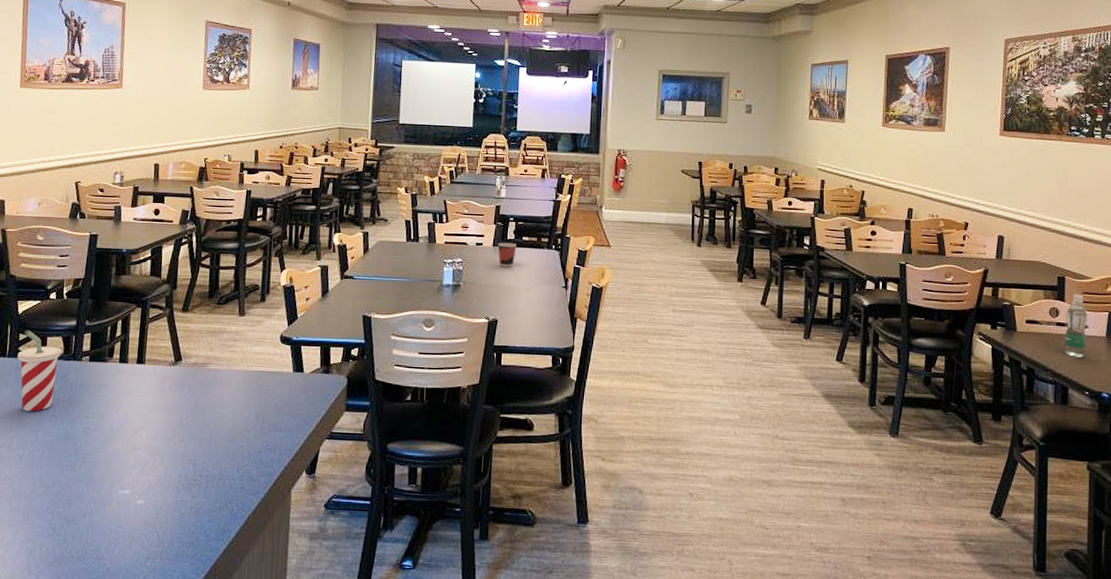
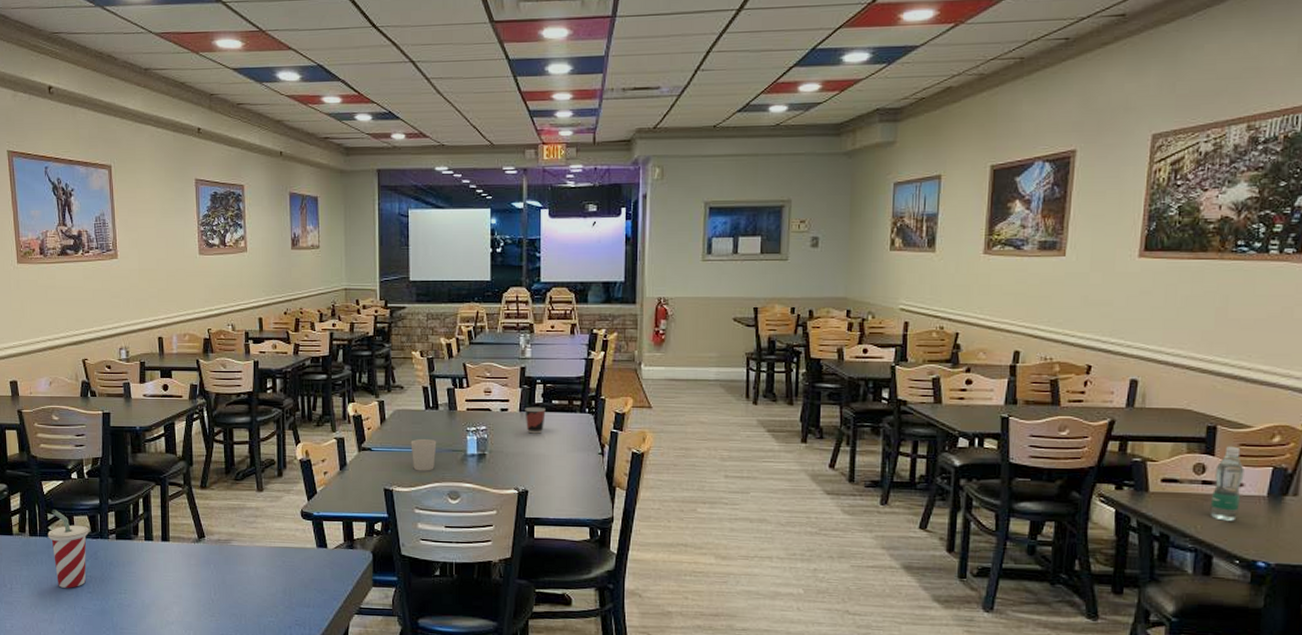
dixie cup: none [391,269,416,300] -> present [410,439,437,471]

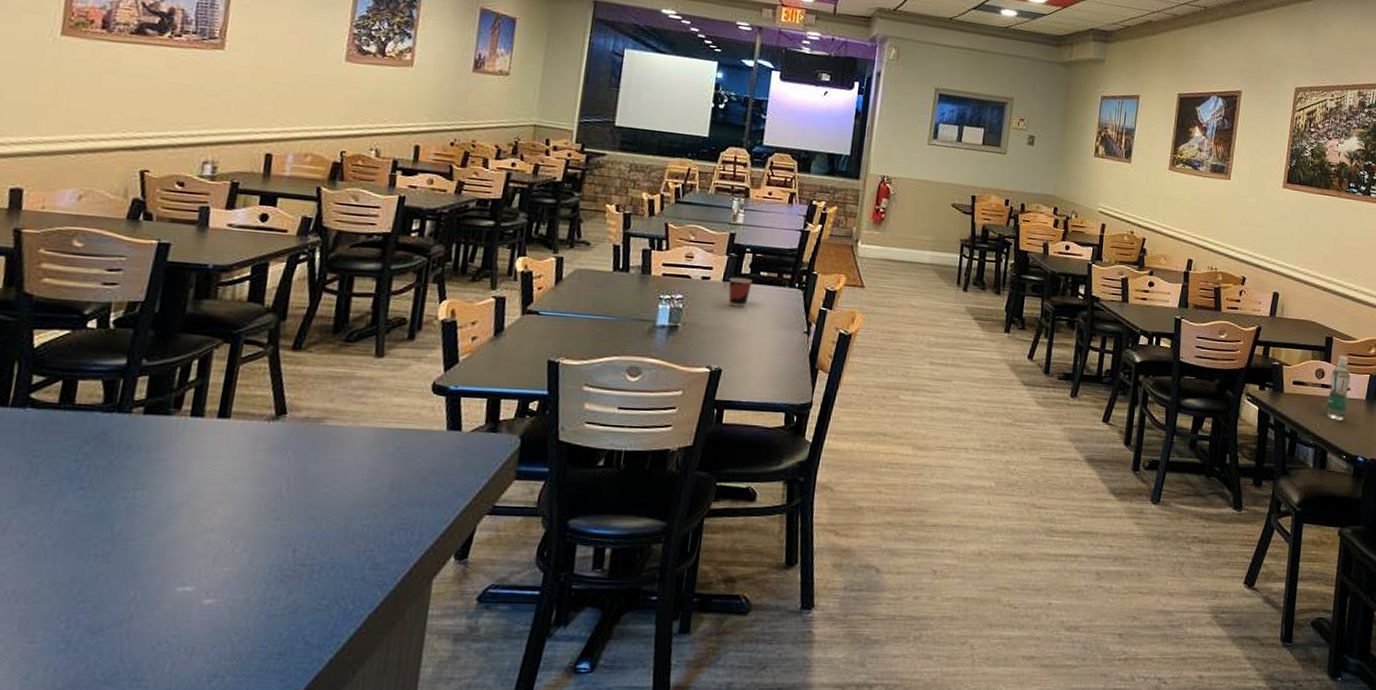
beverage cup: present [48,509,89,588] -> none [26,368,101,482]
dixie cup: present [410,439,437,471] -> none [588,304,622,343]

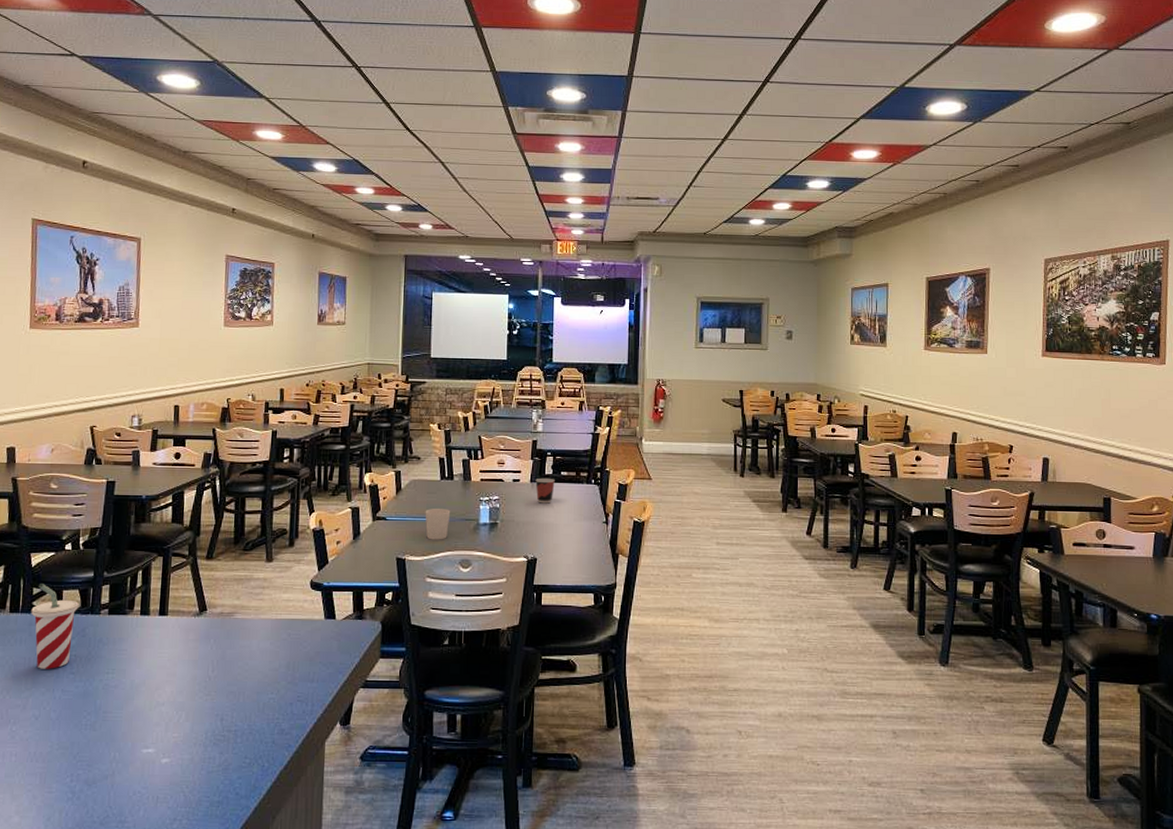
beverage cup: none [26,368,101,482] -> present [31,582,79,669]
dixie cup: none [588,304,622,343] -> present [425,509,451,540]
bottle: present [1326,355,1351,421] -> none [1111,515,1134,579]

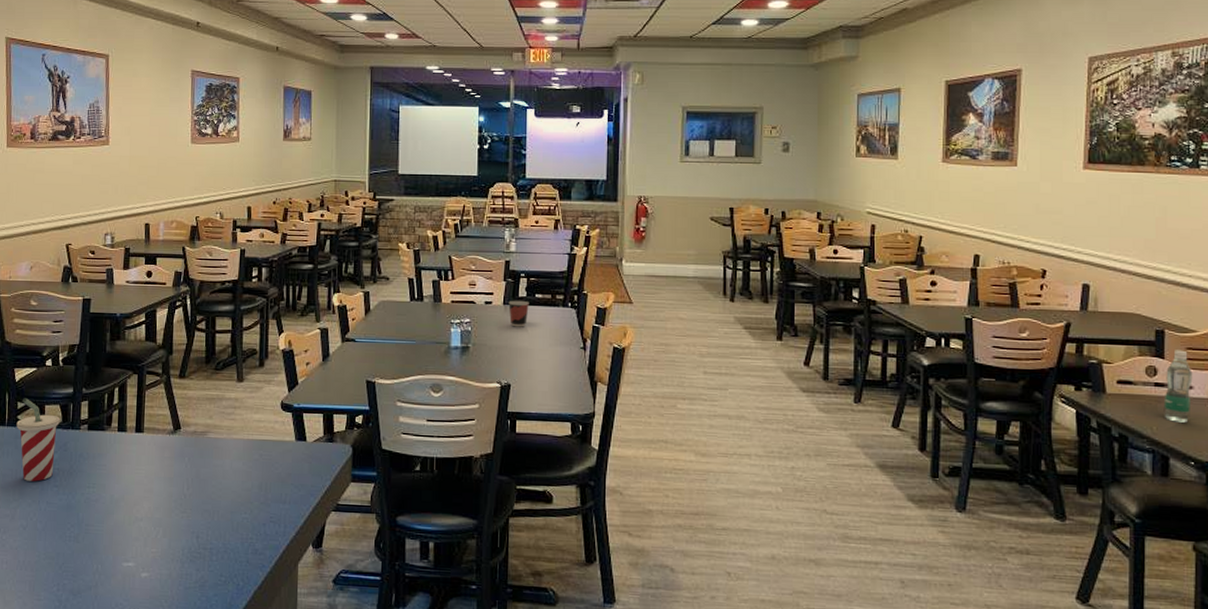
dixie cup: present [425,509,451,540] -> none [394,331,421,364]
bottle: none [1111,515,1134,579] -> present [1163,350,1193,423]

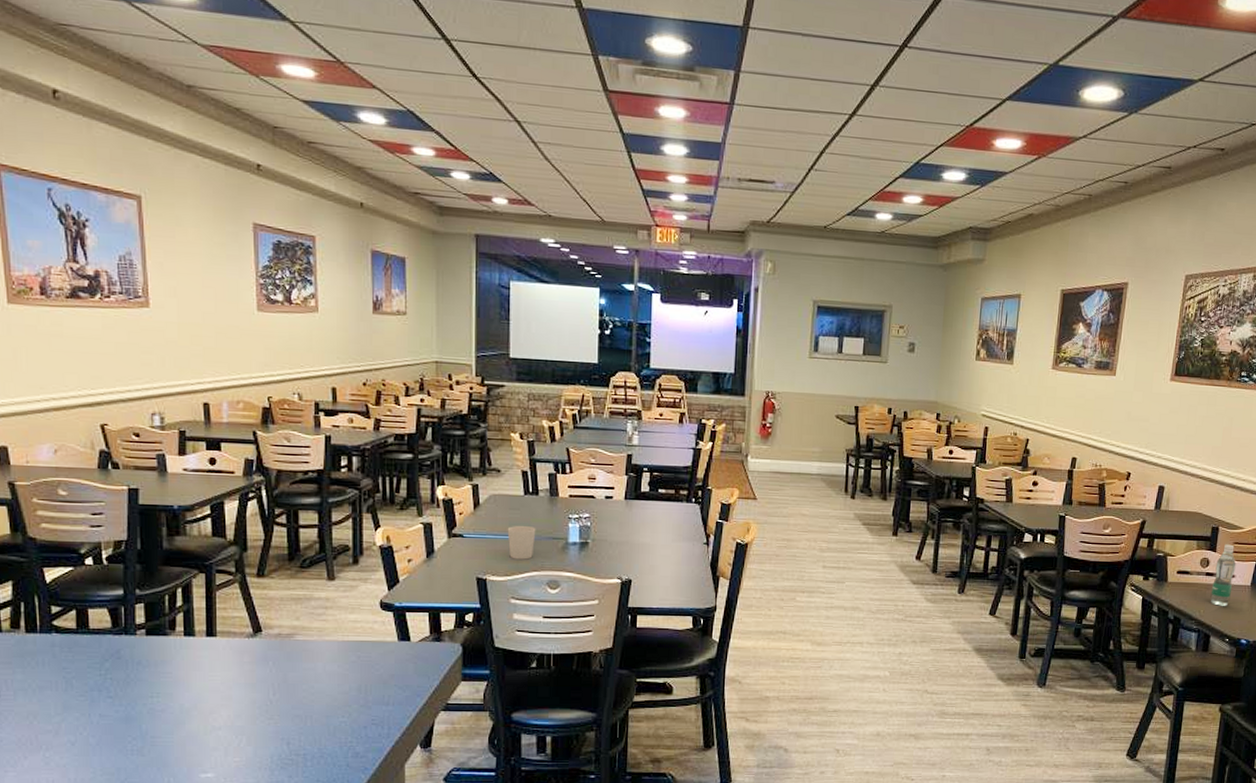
beverage cup: present [16,397,60,482] -> none [52,600,109,693]
dixie cup: none [394,331,421,364] -> present [507,526,536,560]
cup: present [508,300,529,327] -> none [630,495,652,523]

